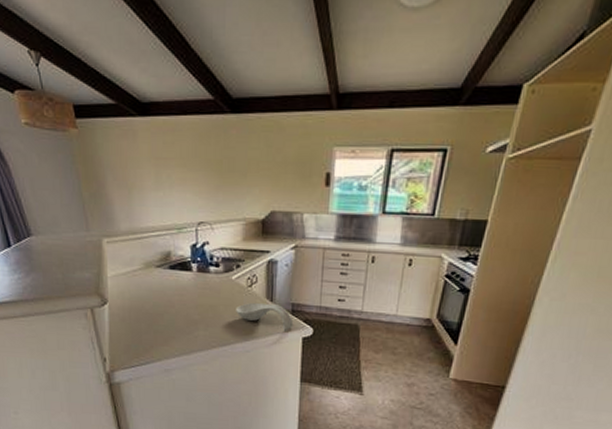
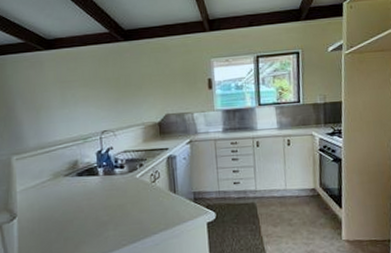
spoon rest: present [235,302,294,331] -> none [141,195,197,219]

